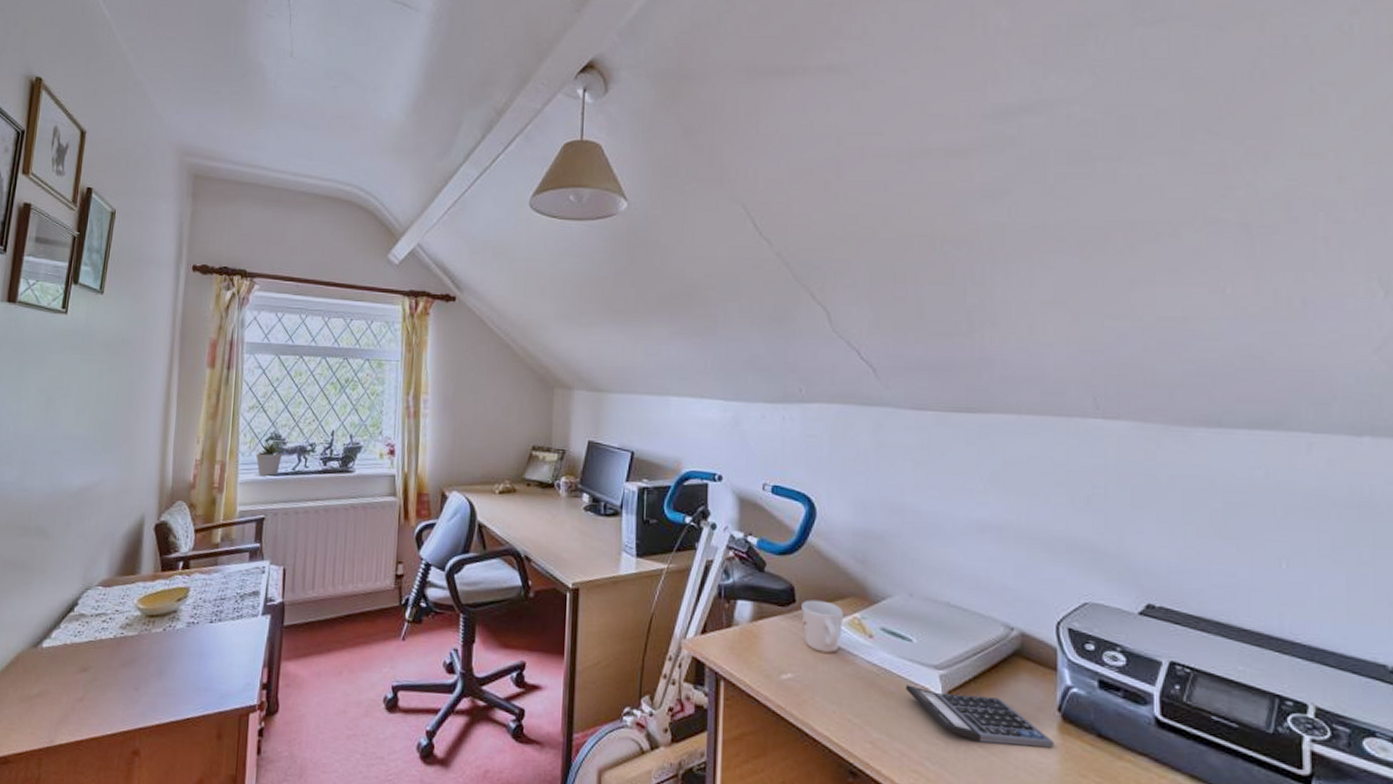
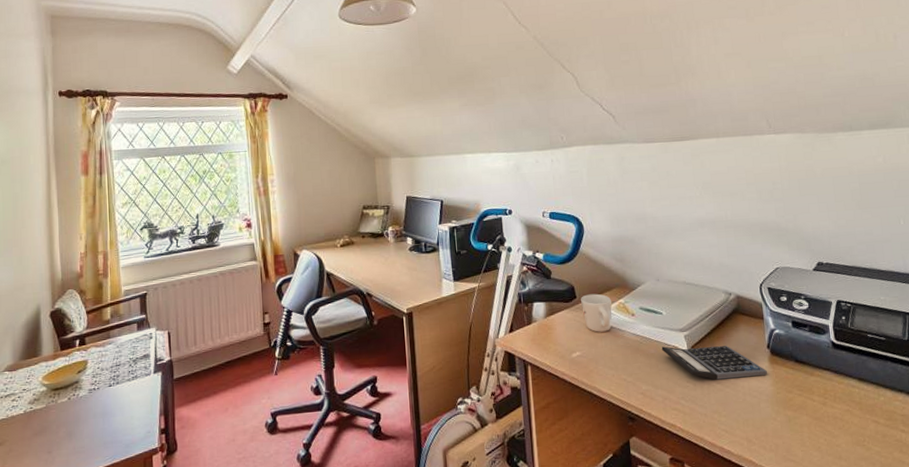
potted plant: present [255,440,283,476] -> none [133,228,157,259]

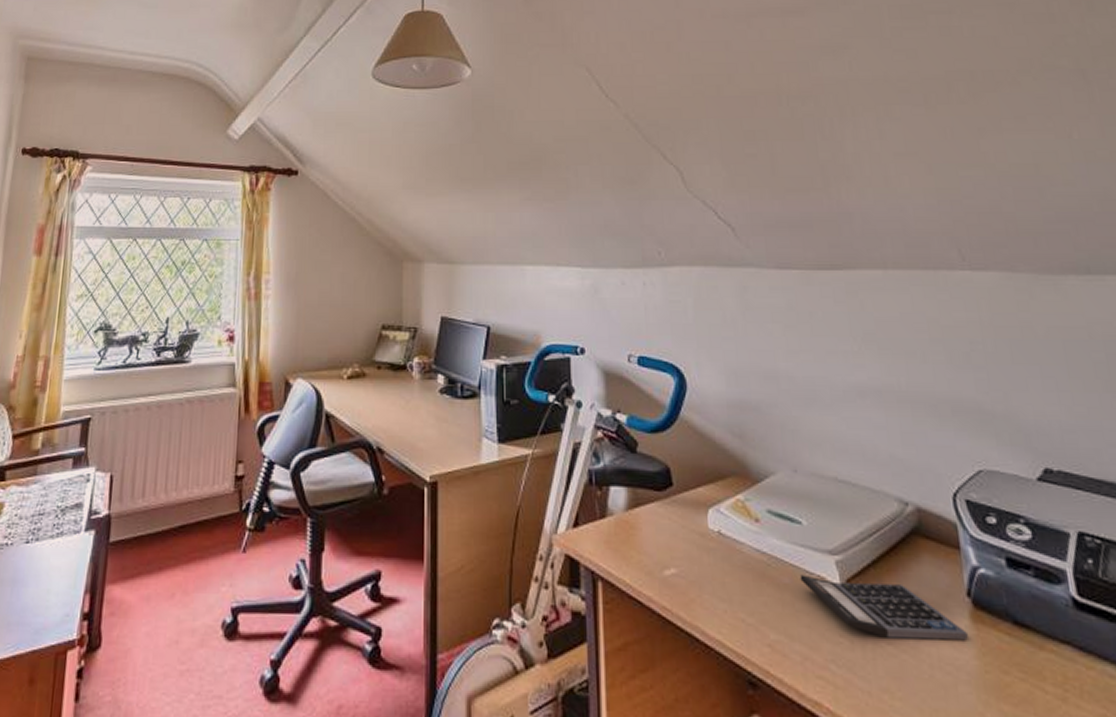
mug: present [580,293,612,332] -> none [678,482,726,542]

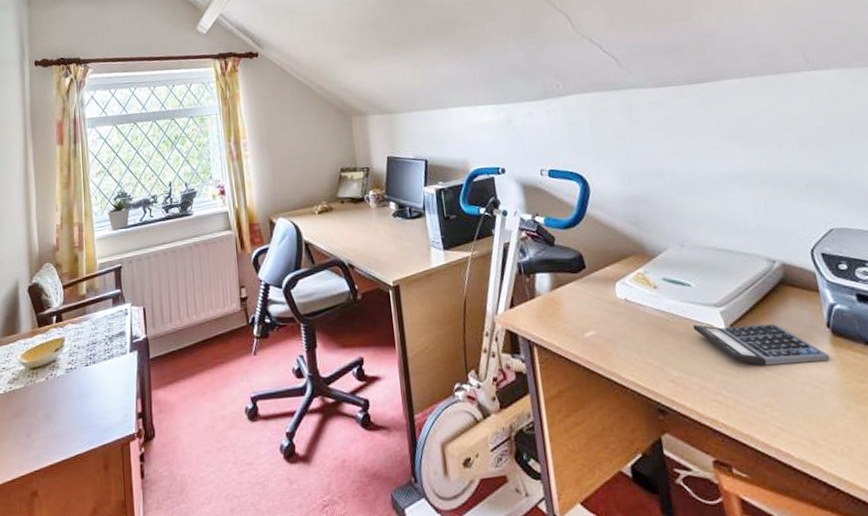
potted plant: none [83,331,113,371] -> present [107,197,130,230]

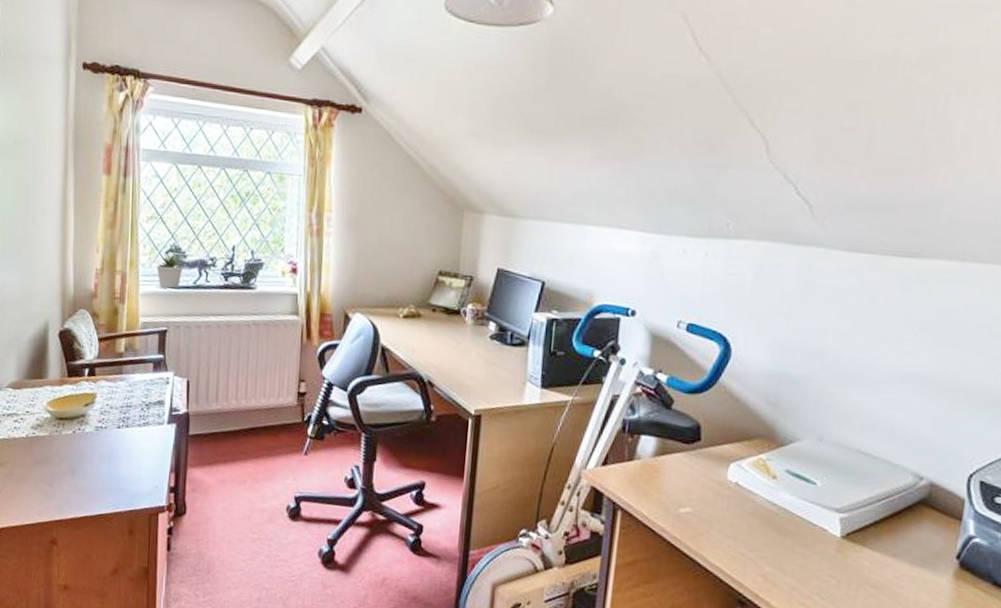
calculator: present [692,324,830,366] -> none [803,525,947,591]

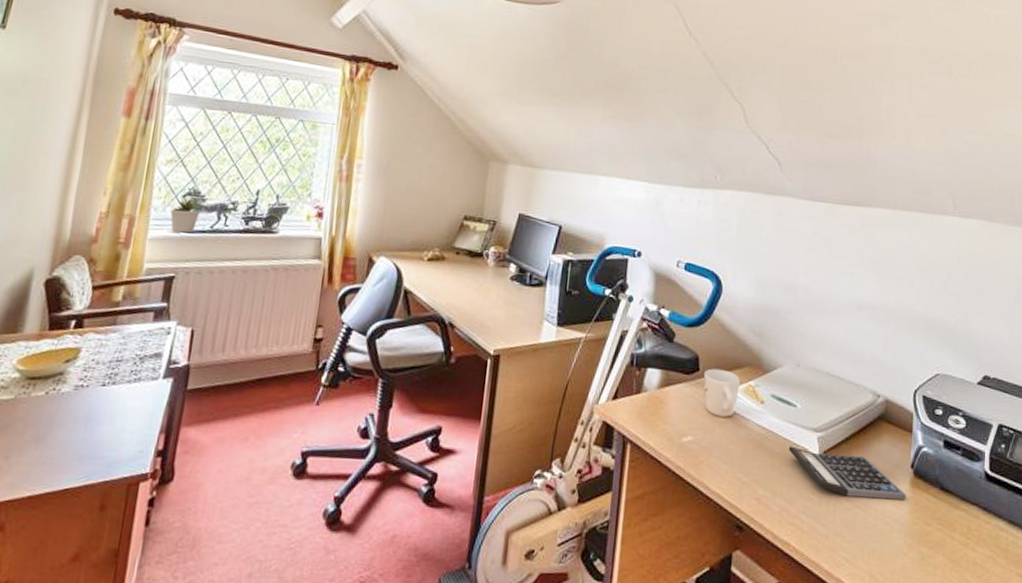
mug: none [705,438,749,491] -> present [703,368,740,417]
calculator: none [803,525,947,591] -> present [788,446,906,500]

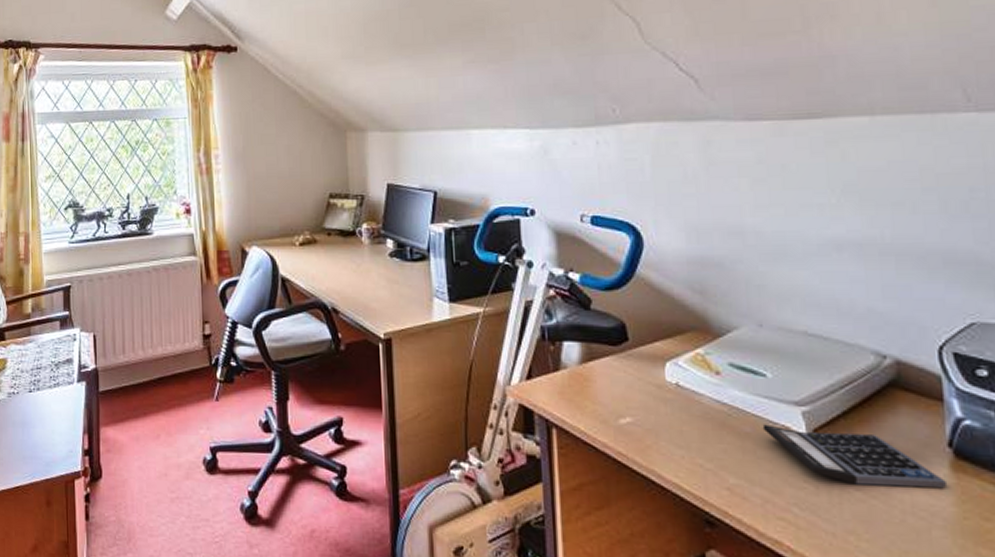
potted plant: present [170,196,201,233] -> none [56,208,83,244]
mug: present [703,368,740,417] -> none [634,337,684,393]

